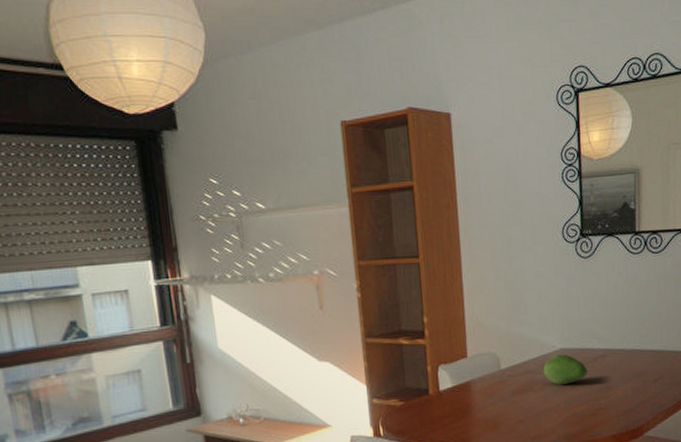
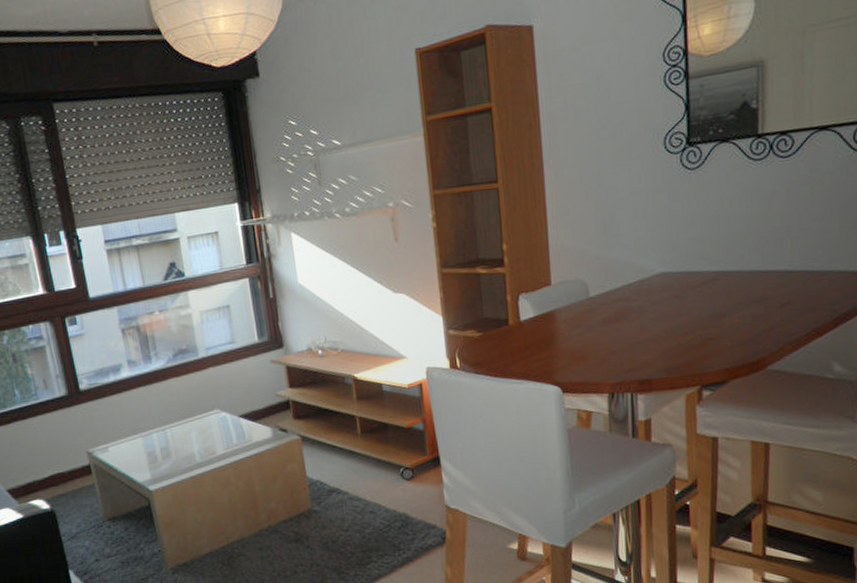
fruit: present [543,354,588,385] -> none [639,278,695,313]

